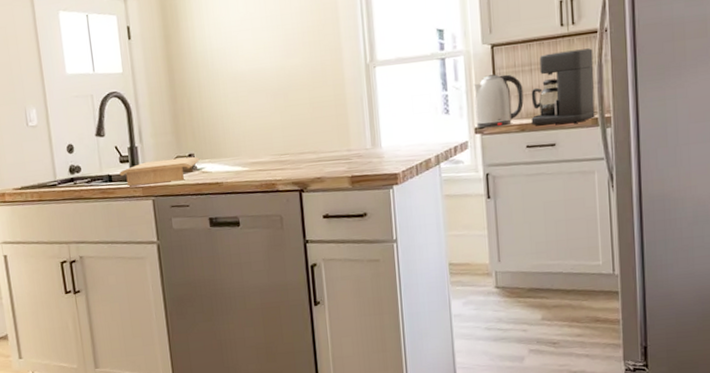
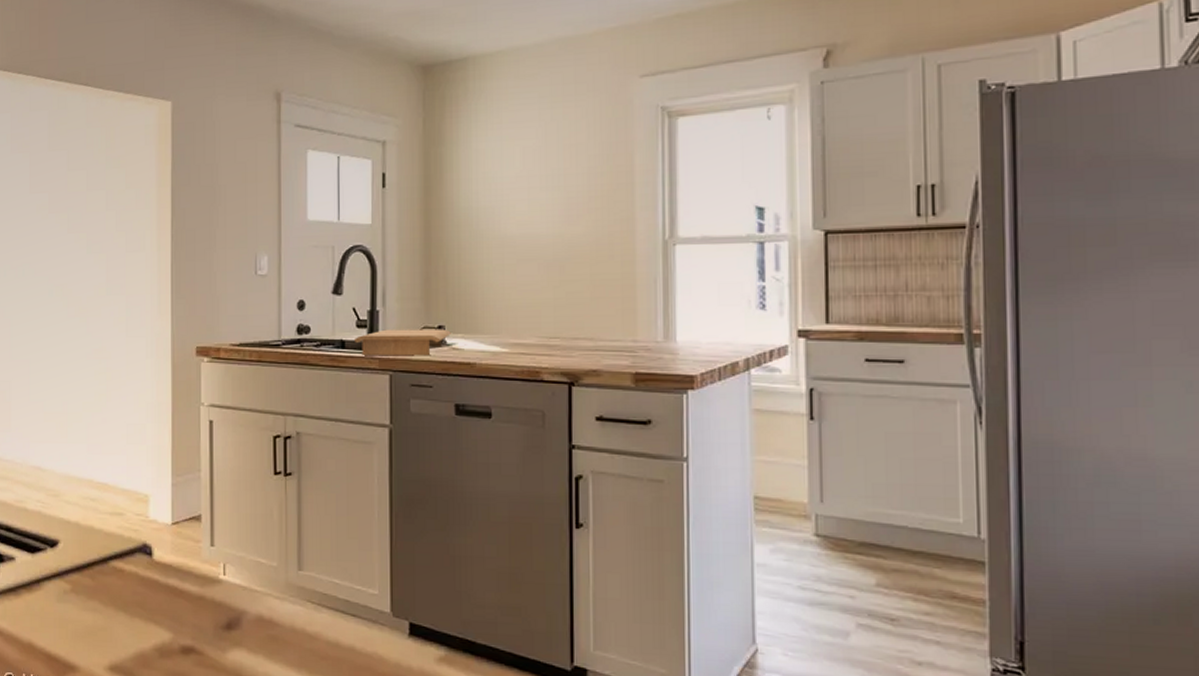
kettle: present [474,74,524,129] -> none [799,267,864,332]
coffee maker: present [531,48,595,126] -> none [873,246,960,337]

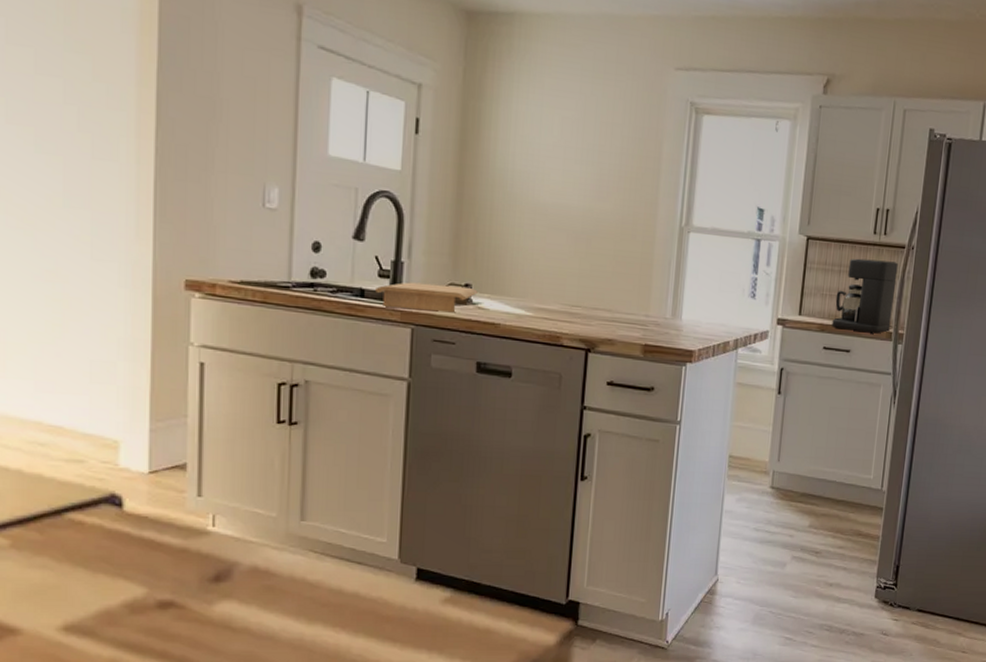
coffee maker: none [873,246,960,337] -> present [831,258,898,334]

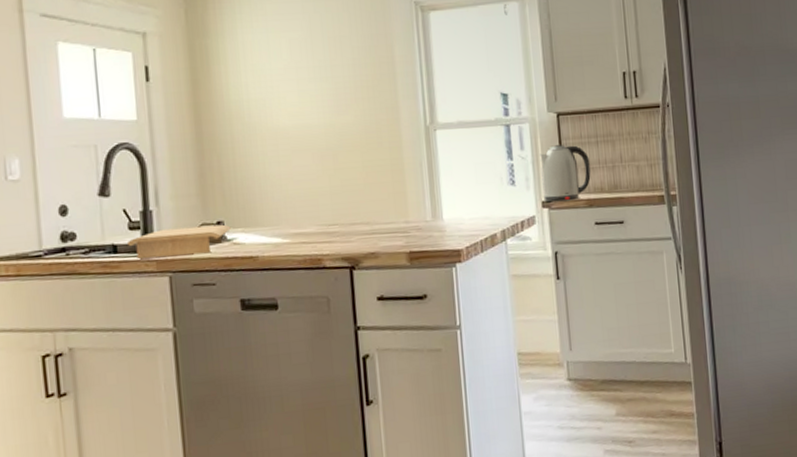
kettle: none [779,267,830,323] -> present [540,145,591,203]
coffee maker: present [831,258,898,334] -> none [598,123,661,202]

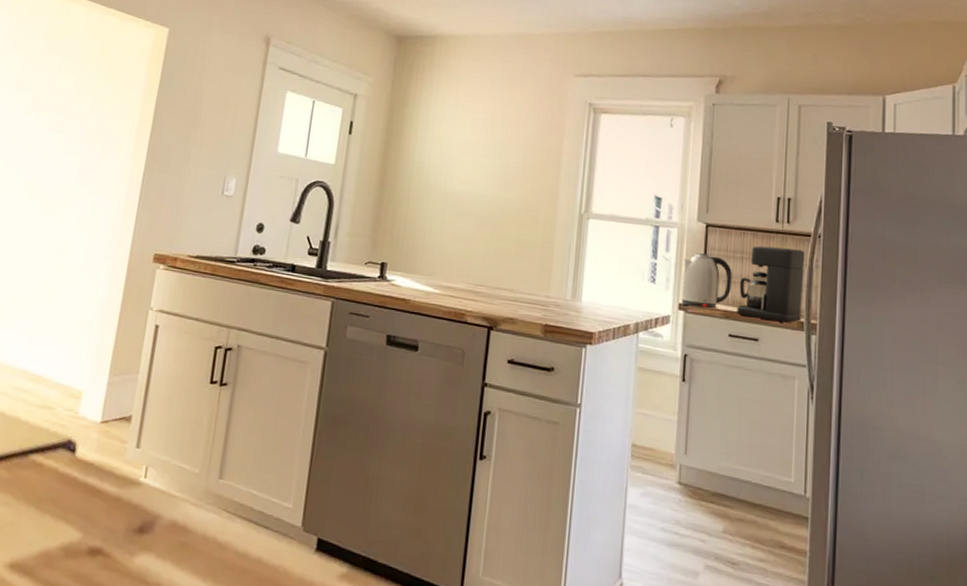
cutting board: present [126,224,231,259] -> none [303,259,392,289]
coffee maker: none [598,123,661,202] -> present [737,245,805,323]

